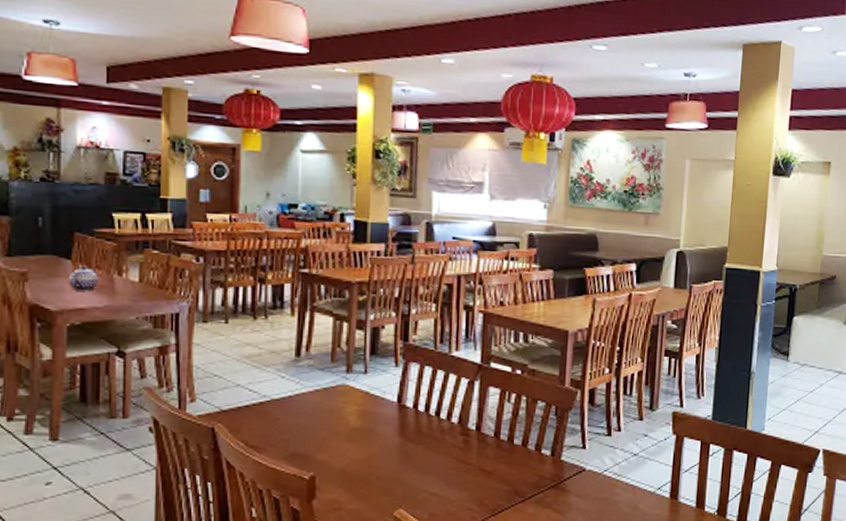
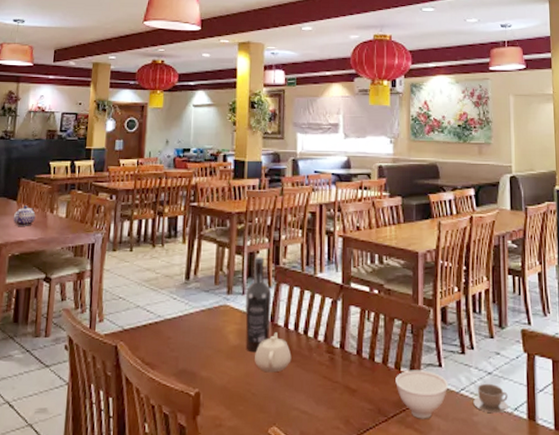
wine bottle: none [367,332,399,435] -> present [245,256,272,353]
teapot: none [379,414,421,455] -> present [255,332,292,373]
bowl: none [535,452,591,499] -> present [396,370,448,419]
teacup: none [616,464,652,493] -> present [473,383,508,414]

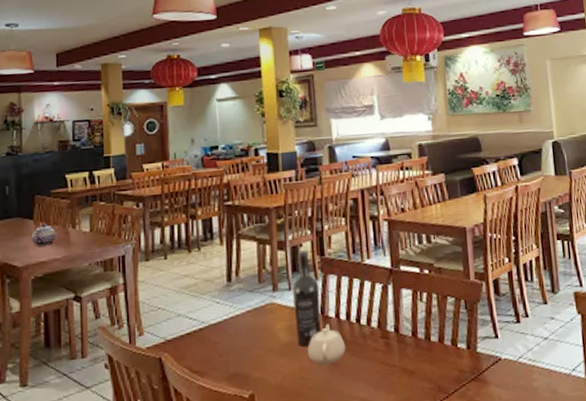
bowl: present [396,370,448,419] -> none [453,343,507,392]
teacup: present [473,383,508,414] -> none [532,348,566,377]

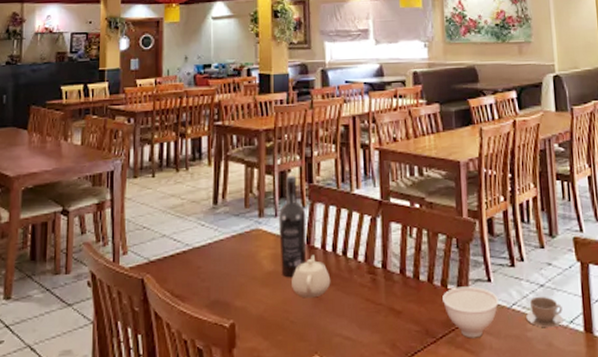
teapot: present [31,223,56,246] -> none [24,134,49,157]
bowl: none [453,343,507,392] -> present [442,286,499,338]
teacup: none [532,348,566,377] -> present [526,296,563,328]

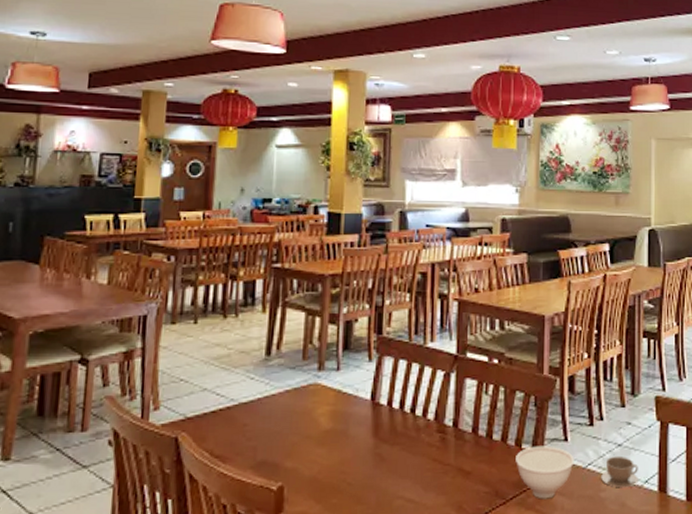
wine bottle: present [278,175,307,278] -> none [340,325,373,437]
teapot: present [292,255,331,298] -> none [351,412,396,459]

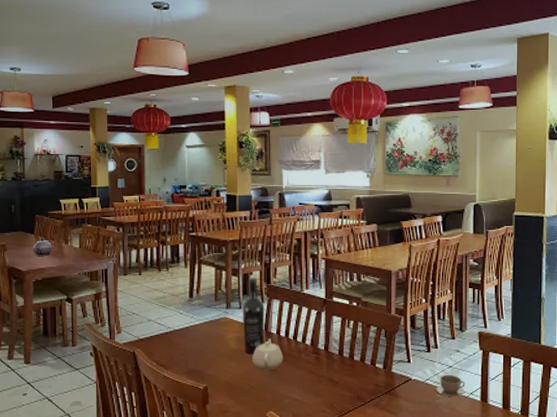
teapot: none [34,270,66,296] -> present [32,238,53,256]
wine bottle: none [340,325,373,437] -> present [242,277,265,355]
teapot: none [351,412,396,459] -> present [253,338,284,370]
bowl: present [516,446,574,499] -> none [371,365,416,403]

